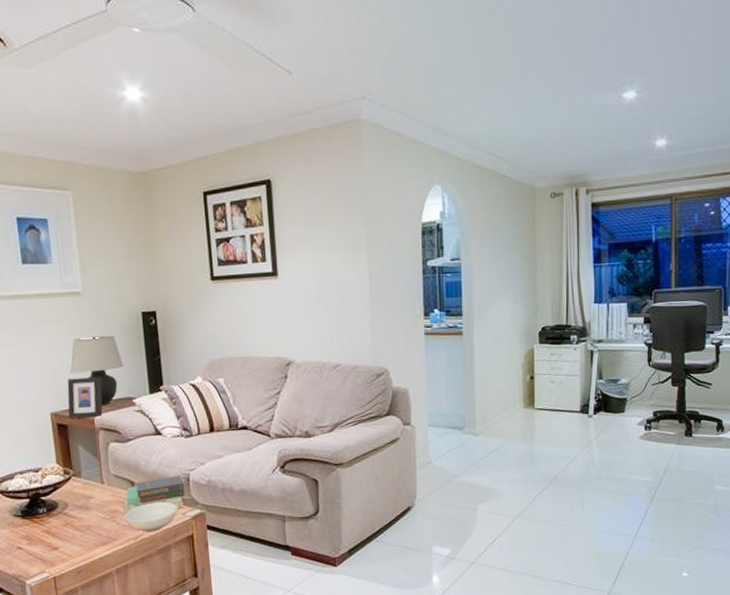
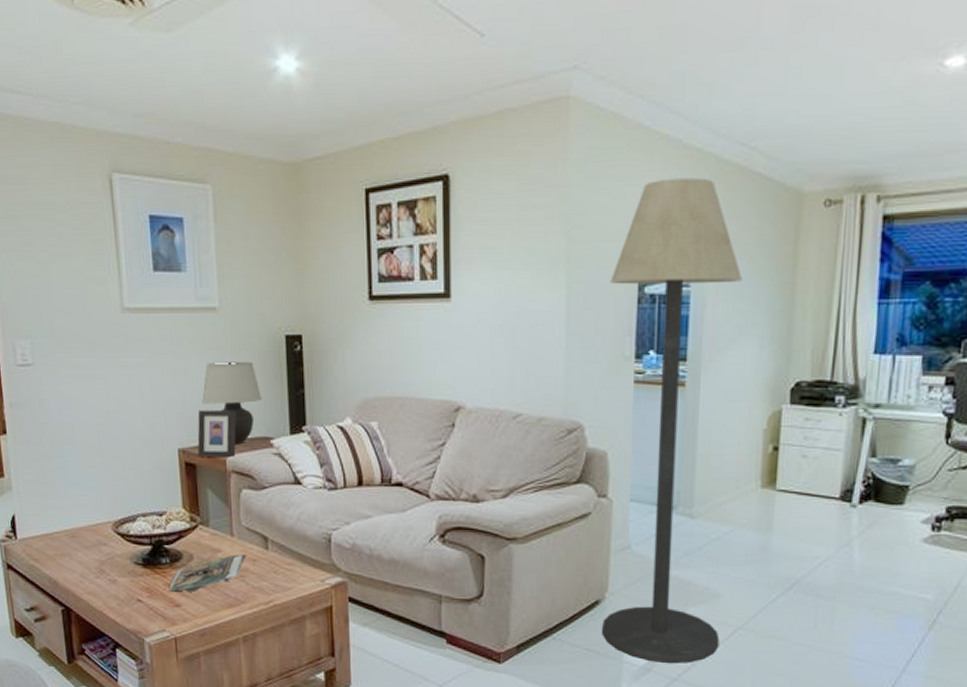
magazine: none [46,498,117,537] -> present [169,554,247,592]
books: present [123,476,185,515] -> none [254,535,325,575]
bowl: present [124,501,178,532] -> none [255,563,316,598]
floor lamp: none [401,179,503,551] -> present [602,178,742,663]

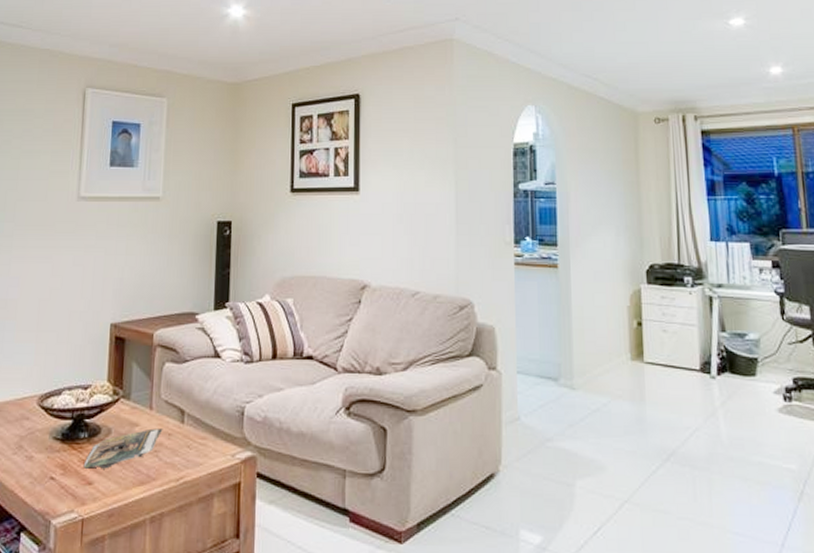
picture frame: present [197,410,237,457] -> none [128,287,168,331]
table lamp: present [202,361,263,445] -> none [138,244,192,320]
floor lamp: present [602,178,742,663] -> none [490,100,609,541]

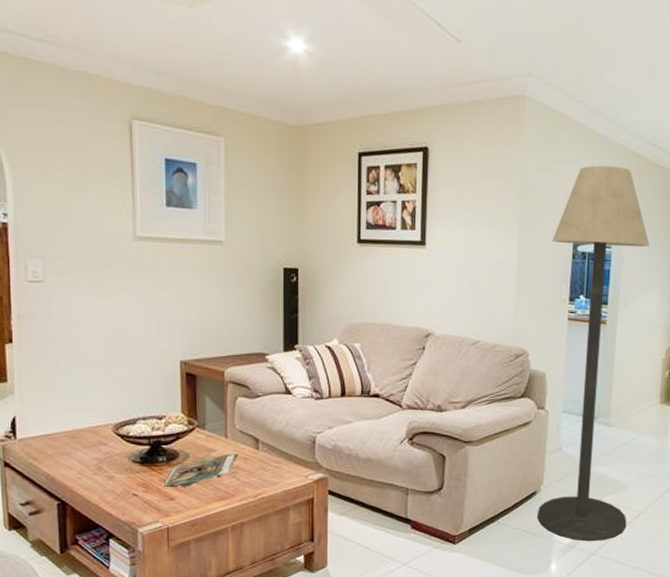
floor lamp: none [490,100,609,541] -> present [538,165,650,541]

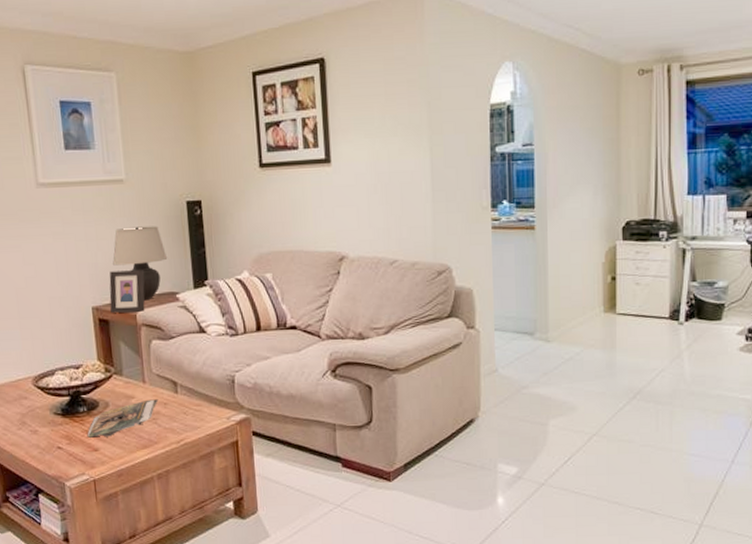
picture frame: none [199,328,236,369] -> present [109,270,145,313]
table lamp: none [205,287,260,359] -> present [113,226,168,301]
floor lamp: present [538,165,650,541] -> none [466,54,578,470]

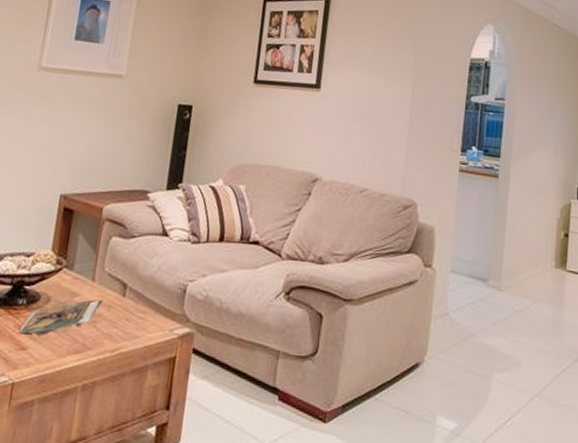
picture frame: present [109,270,145,313] -> none [78,161,122,206]
table lamp: present [113,226,168,301] -> none [93,121,148,196]

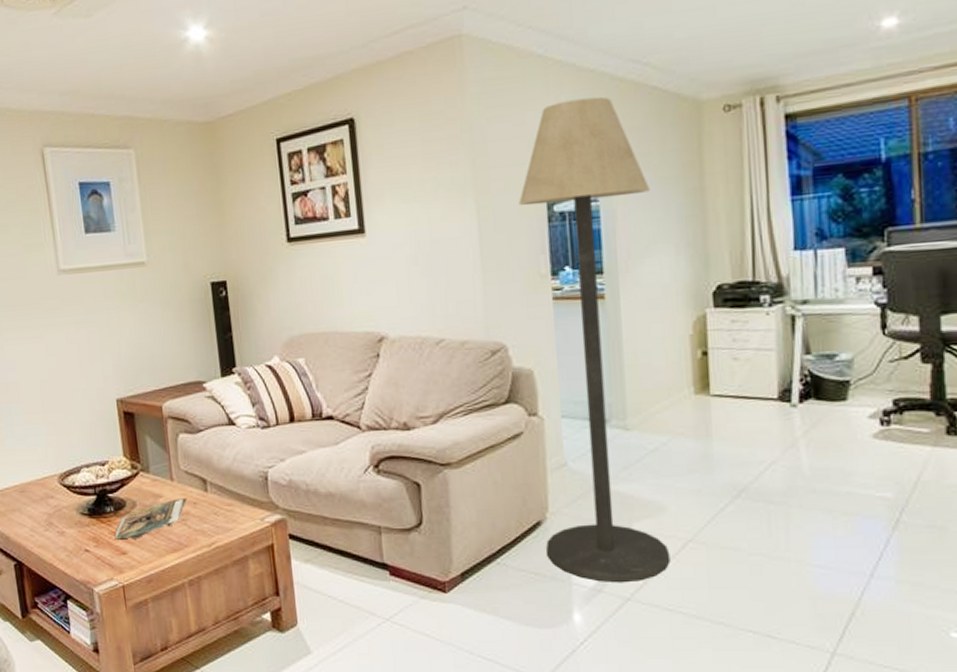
floor lamp: none [419,19,543,429] -> present [518,96,671,582]

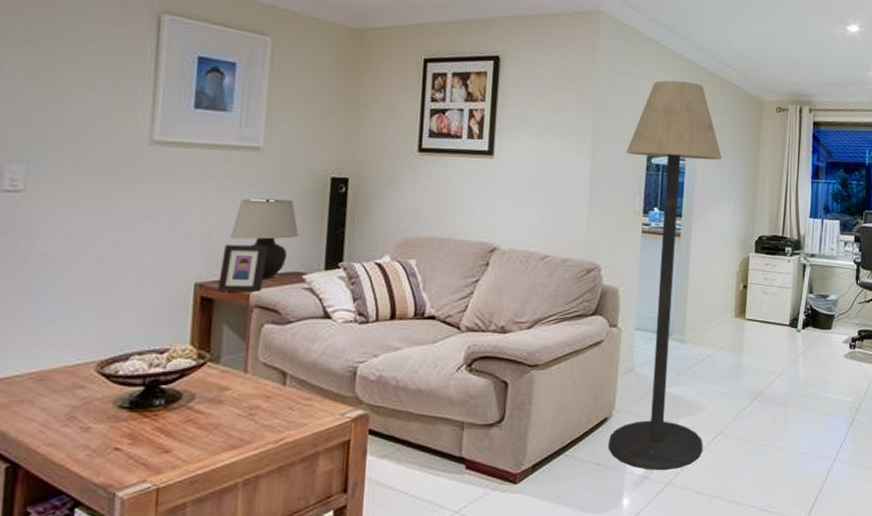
magazine: present [114,498,188,540] -> none [158,391,260,436]
picture frame: none [133,358,171,405] -> present [218,245,269,292]
table lamp: none [136,310,193,391] -> present [231,199,300,280]

